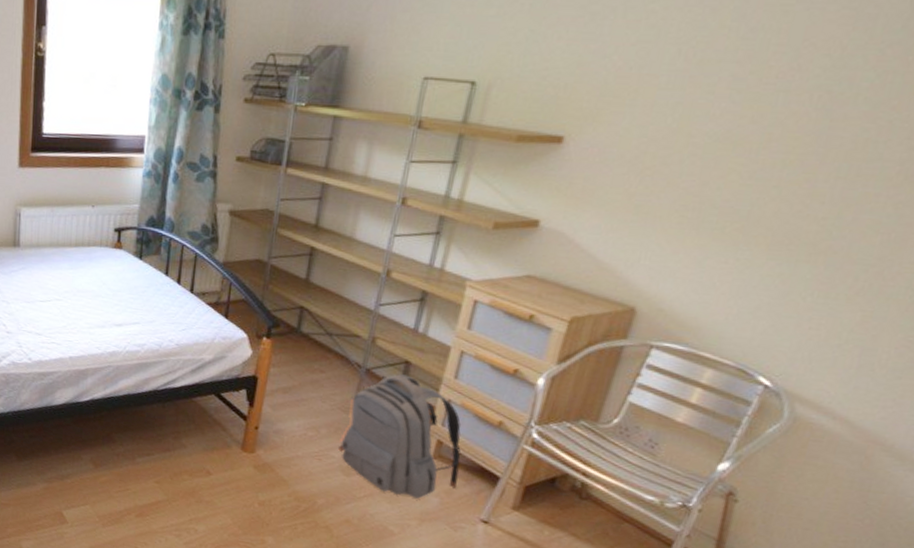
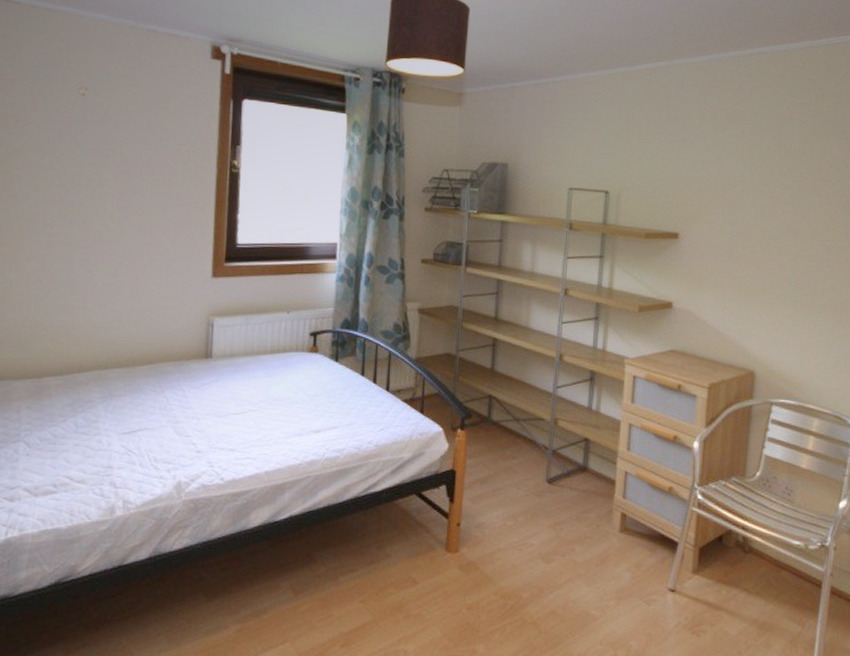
backpack: present [338,374,461,499] -> none [536,452,643,577]

